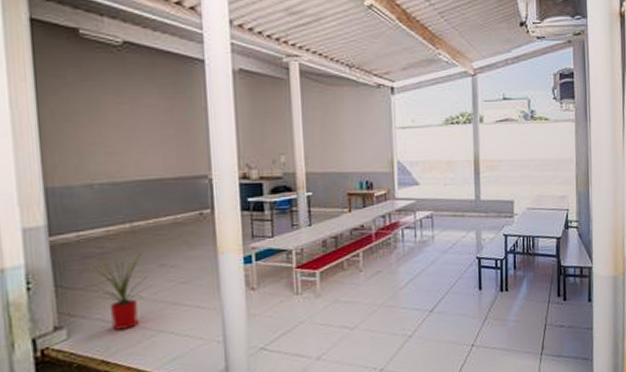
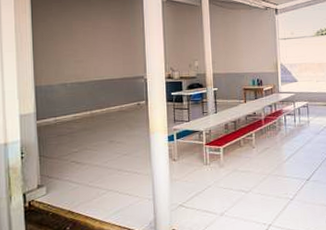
house plant: present [83,252,152,330] -> none [59,132,104,189]

